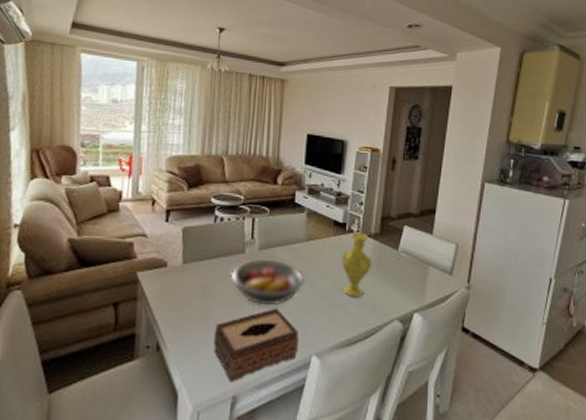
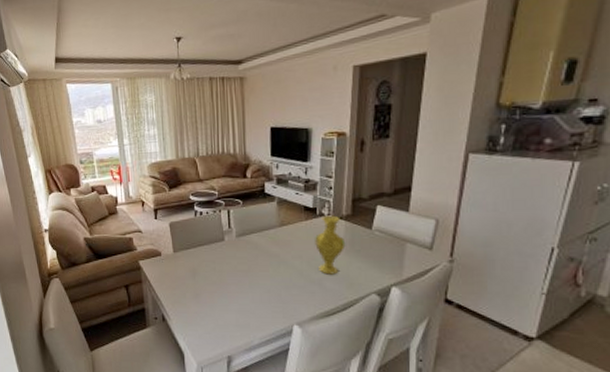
tissue box: present [213,308,299,382] -> none [206,286,280,345]
fruit bowl: present [230,258,304,306] -> none [214,244,281,284]

